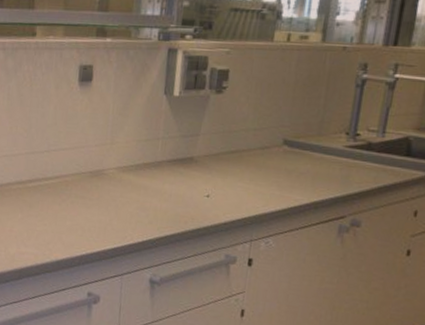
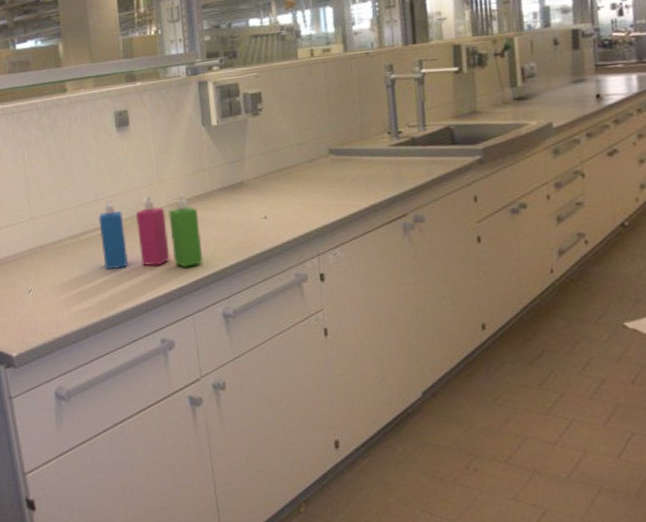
soap dispenser: none [46,152,144,230] -> present [98,194,203,270]

